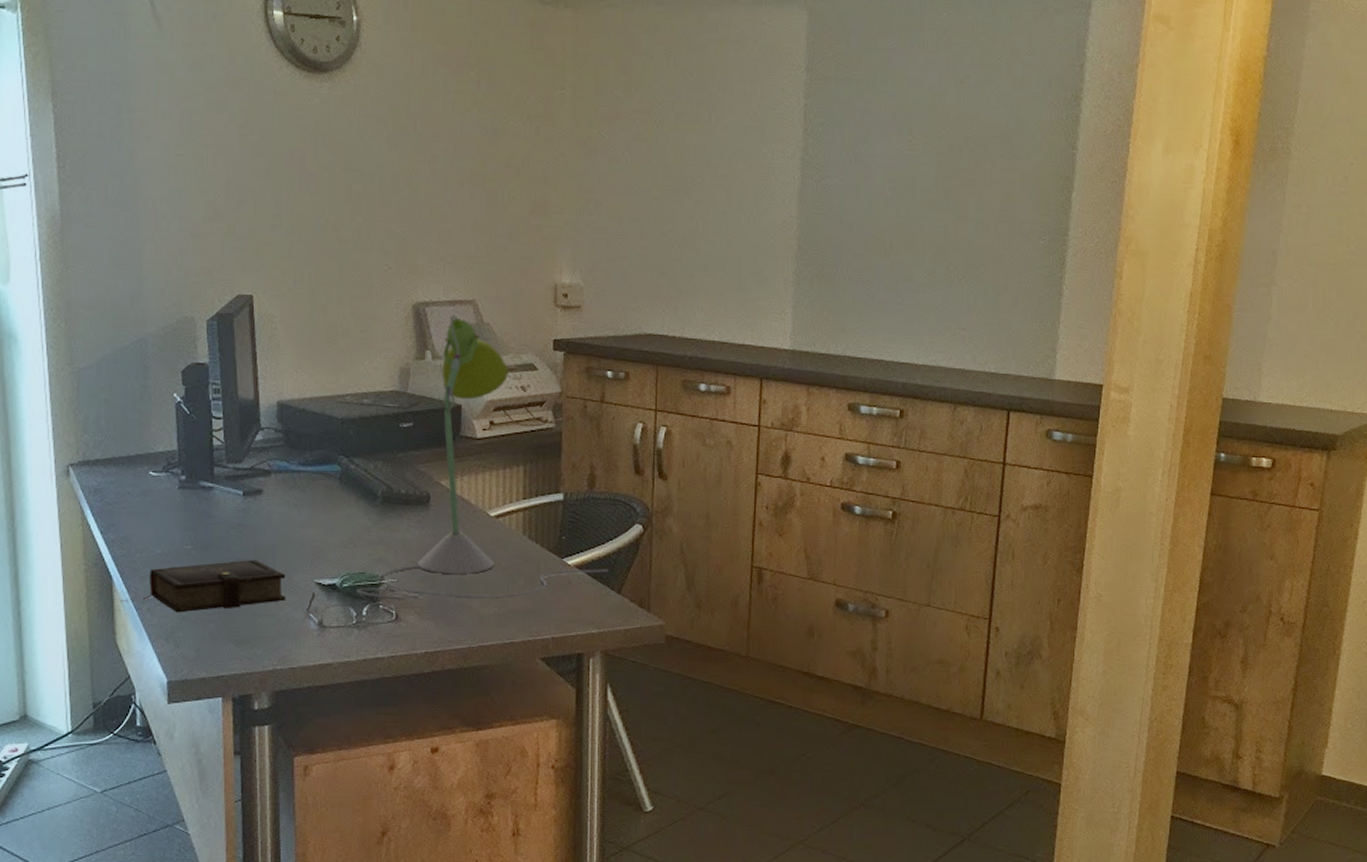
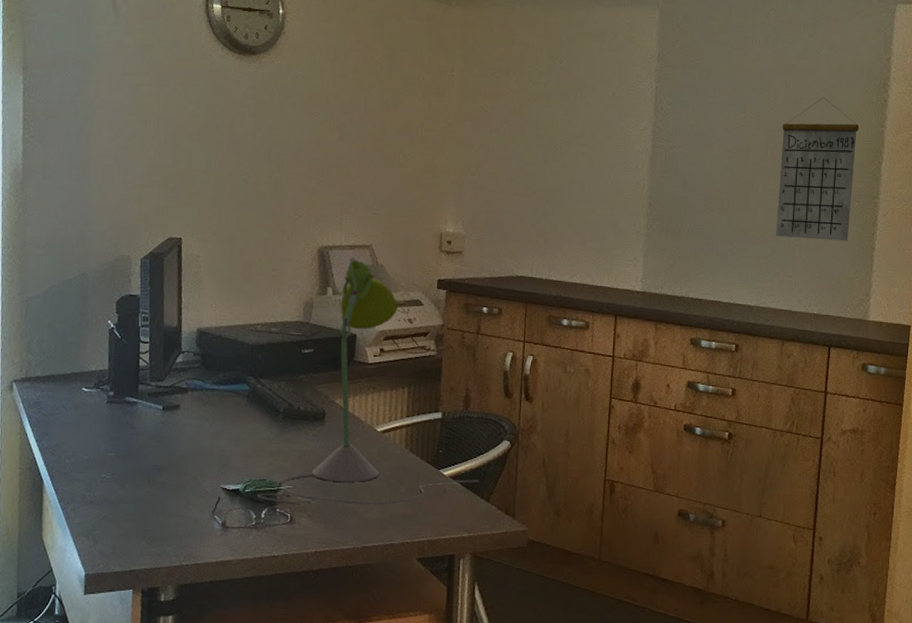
book: present [120,560,286,613] -> none [48,466,196,513]
calendar: none [946,114,1046,287] -> present [775,97,859,241]

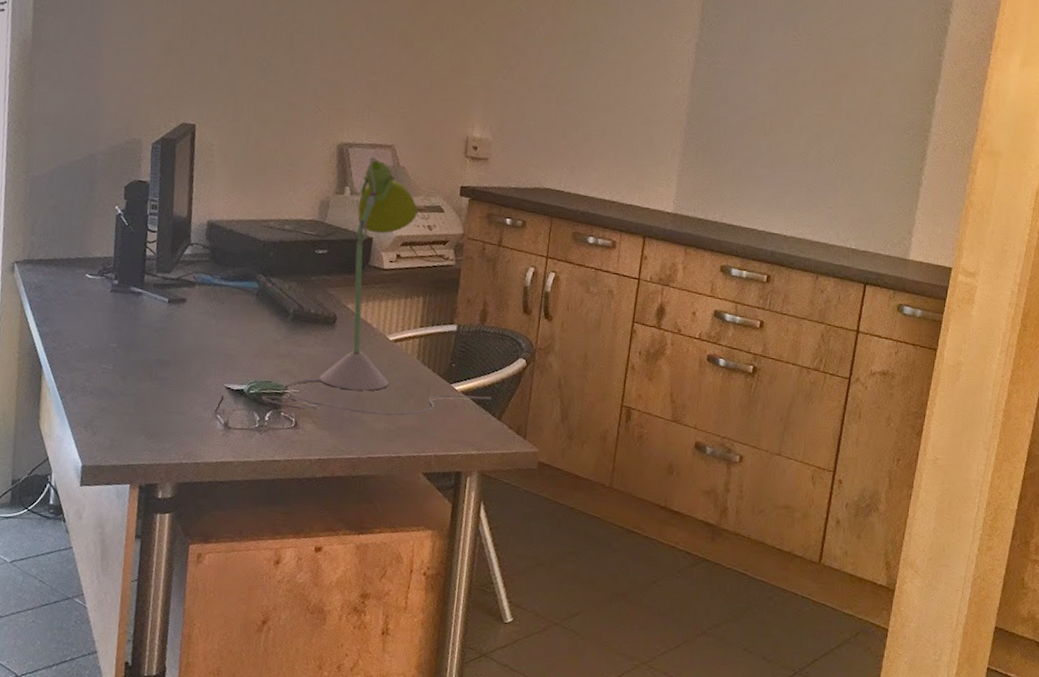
calendar: present [775,97,859,241] -> none [818,19,916,175]

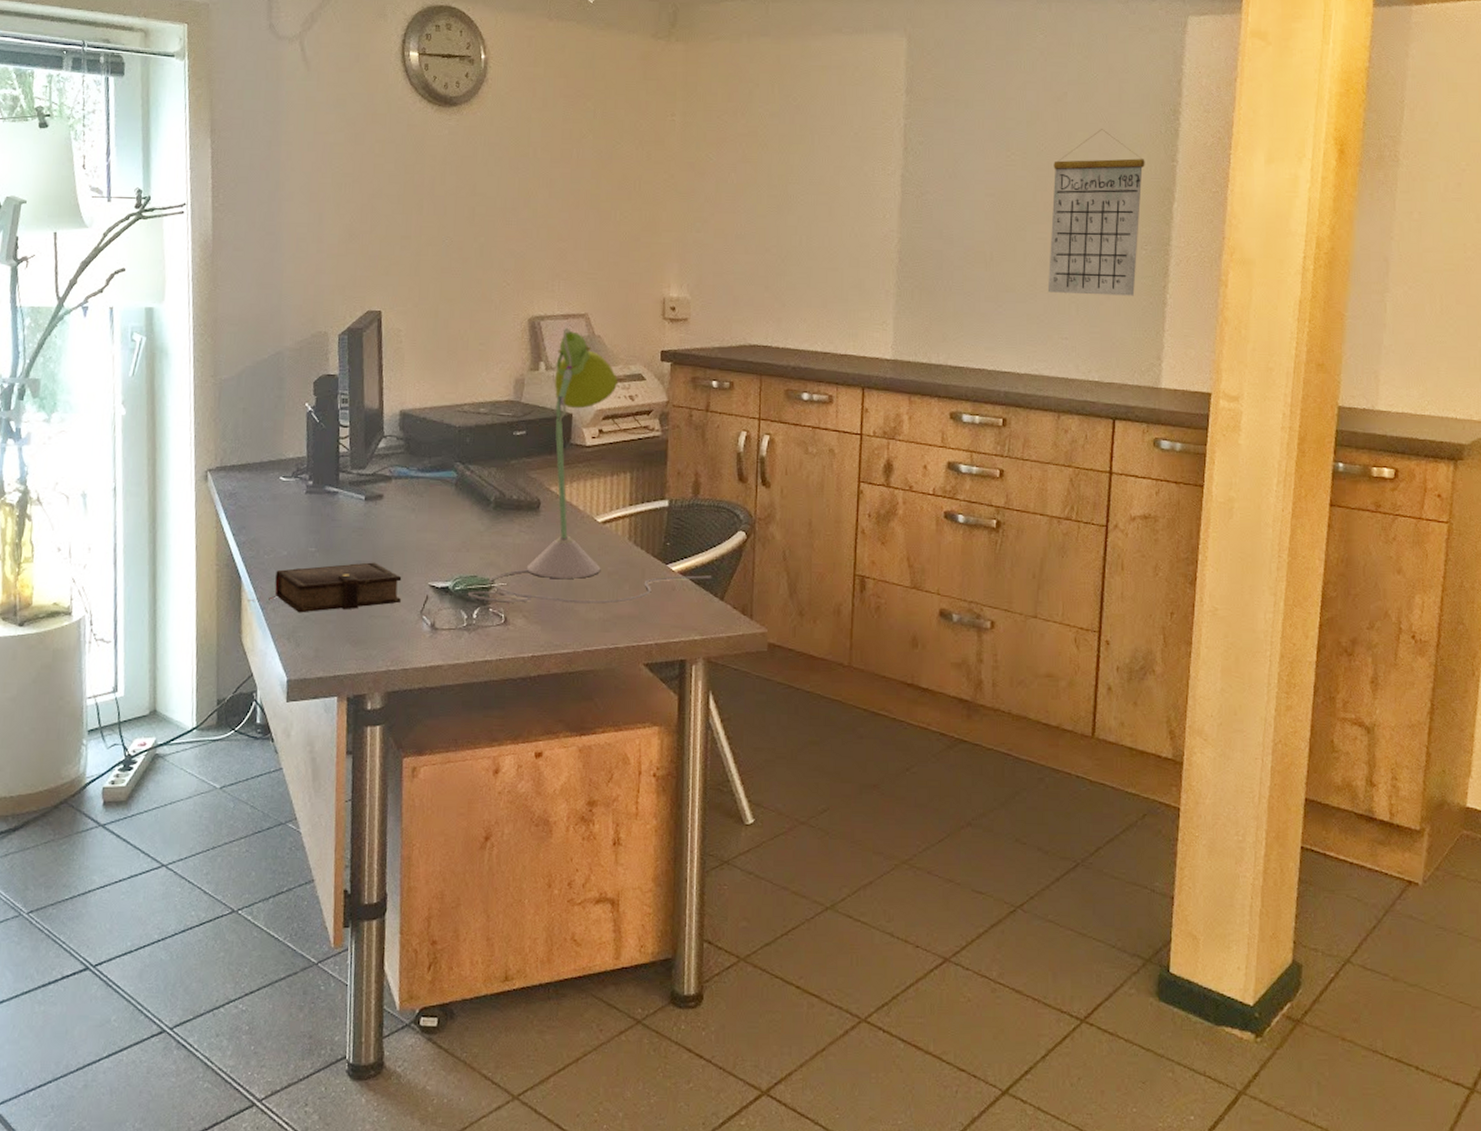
book: none [47,361,199,405] -> present [247,562,402,613]
calendar: none [818,19,916,175] -> present [1047,129,1145,296]

